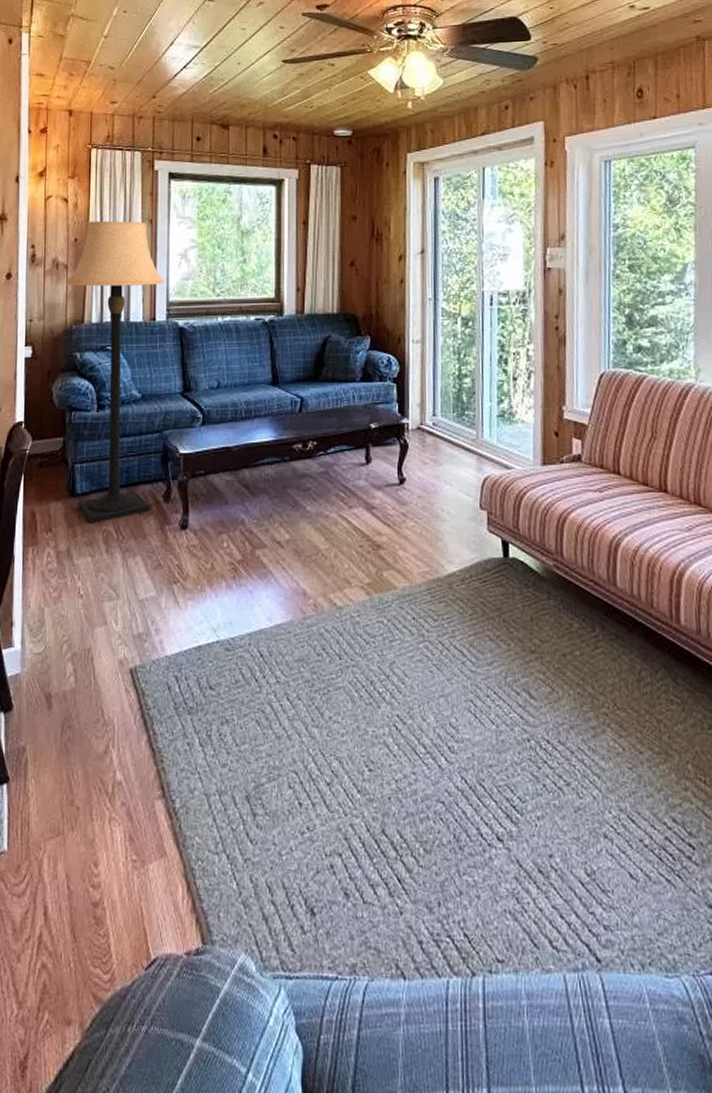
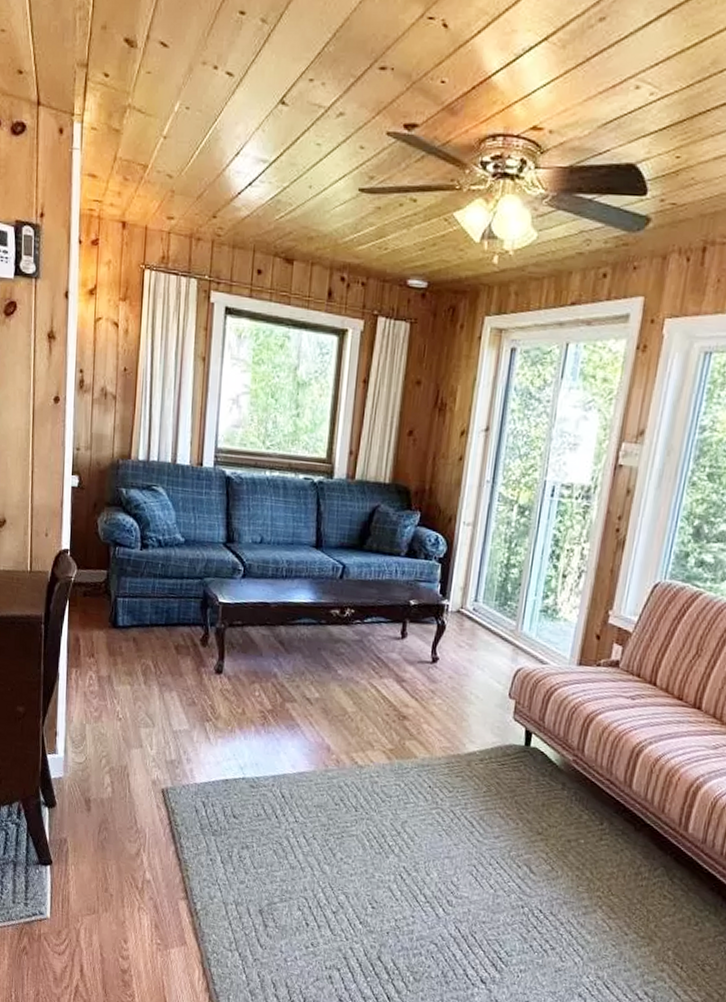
lamp: present [65,220,165,523] -> none [113,350,215,656]

